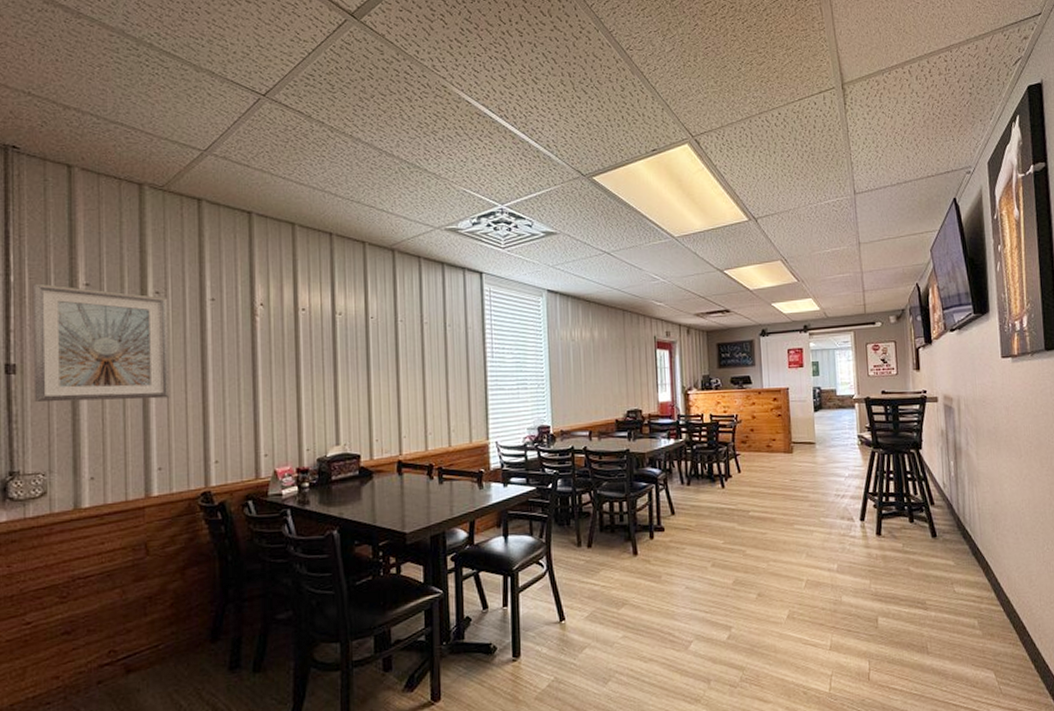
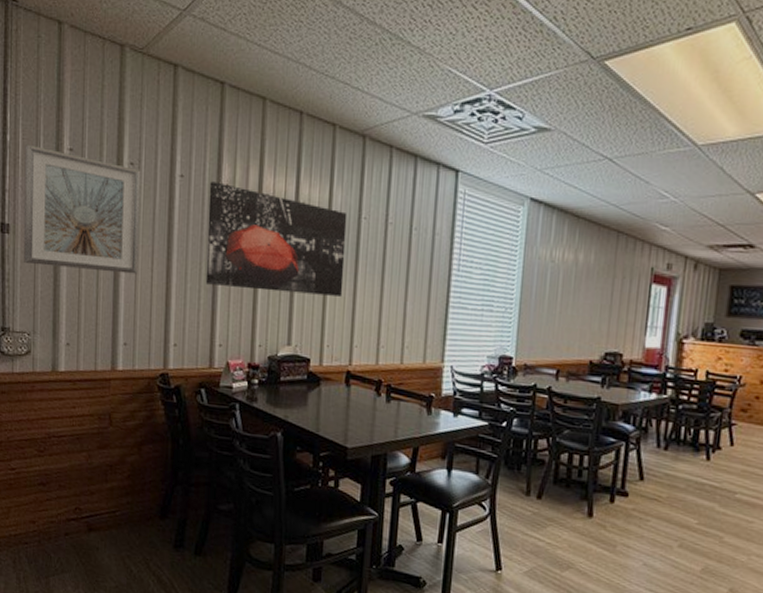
wall art: none [243,302,387,399] -> present [205,181,347,297]

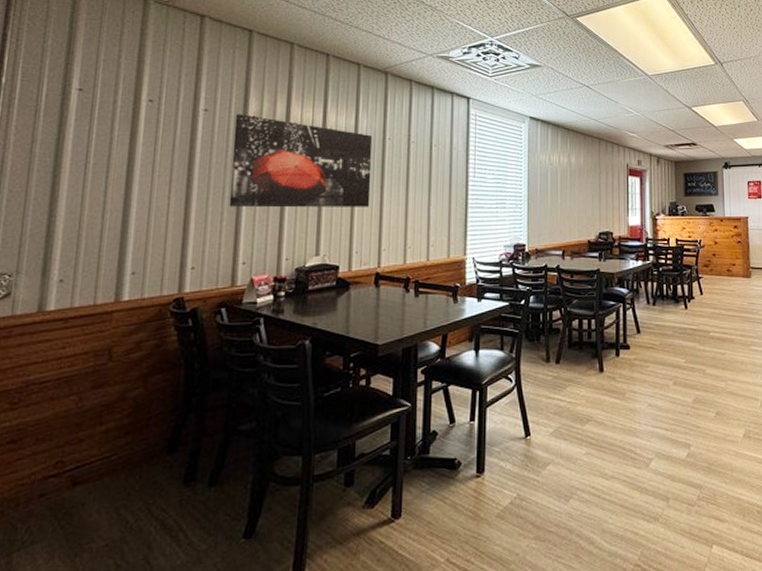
picture frame: present [23,144,141,274] -> none [9,86,161,204]

